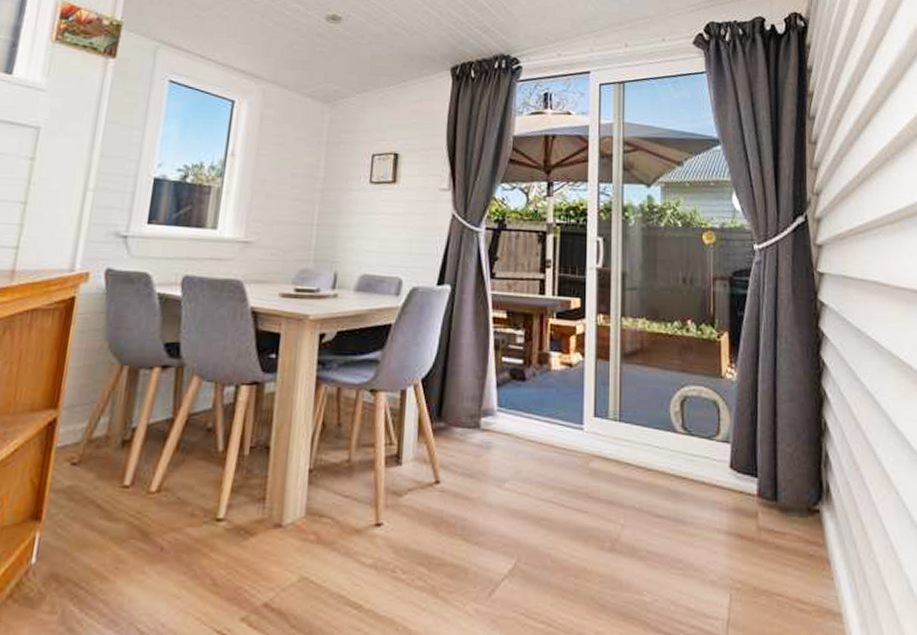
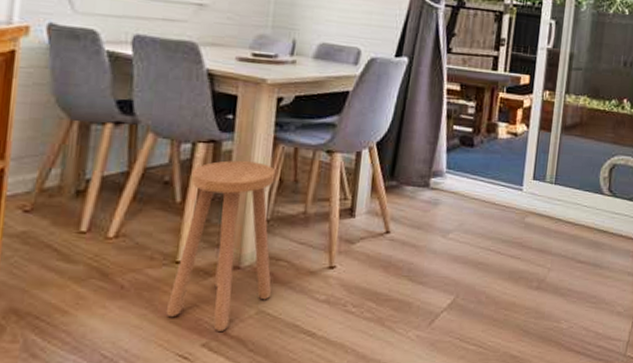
stool: none [204,403,318,602] -> present [165,160,276,331]

